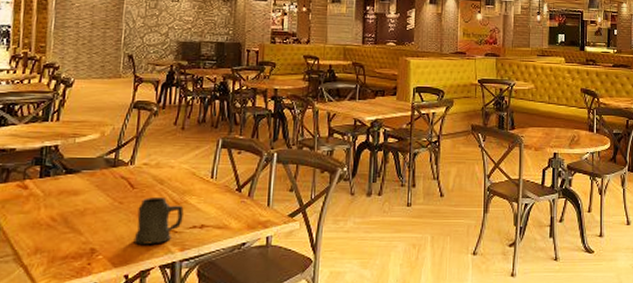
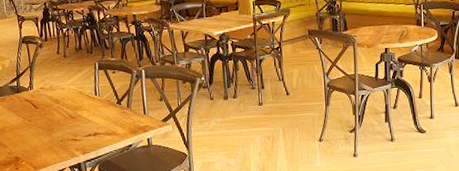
mug: present [133,196,184,245] -> none [43,113,80,152]

